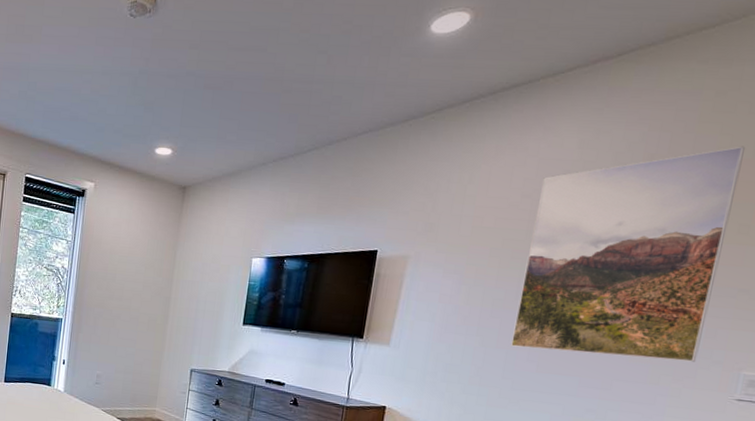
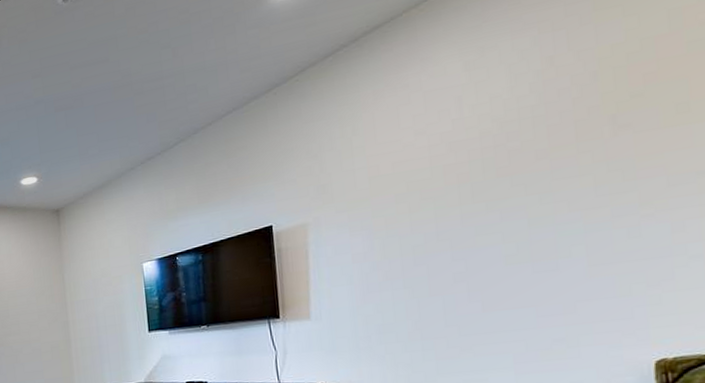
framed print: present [511,146,745,362] -> none [434,22,670,291]

